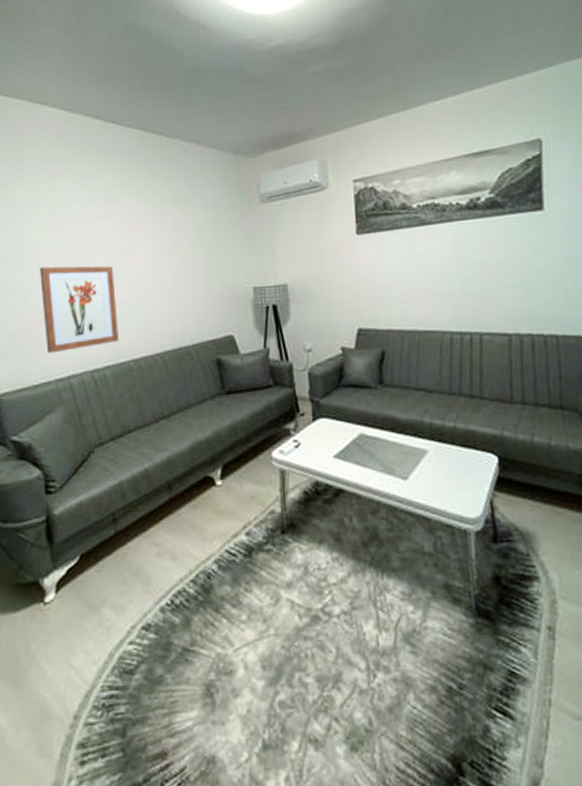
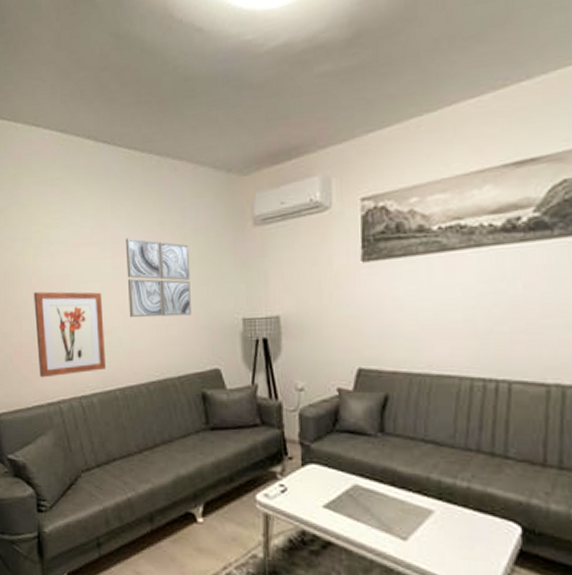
wall art: none [137,213,205,290] -> present [125,238,192,318]

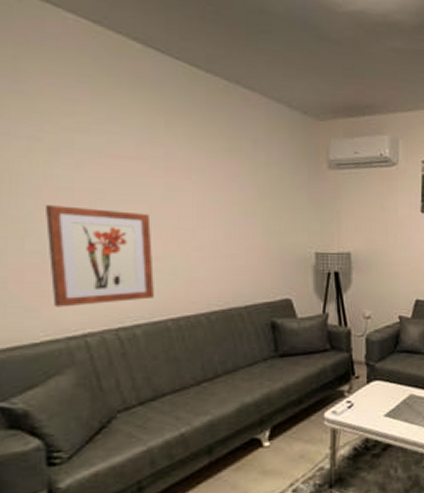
wall art: present [125,238,192,318] -> none [183,159,263,246]

